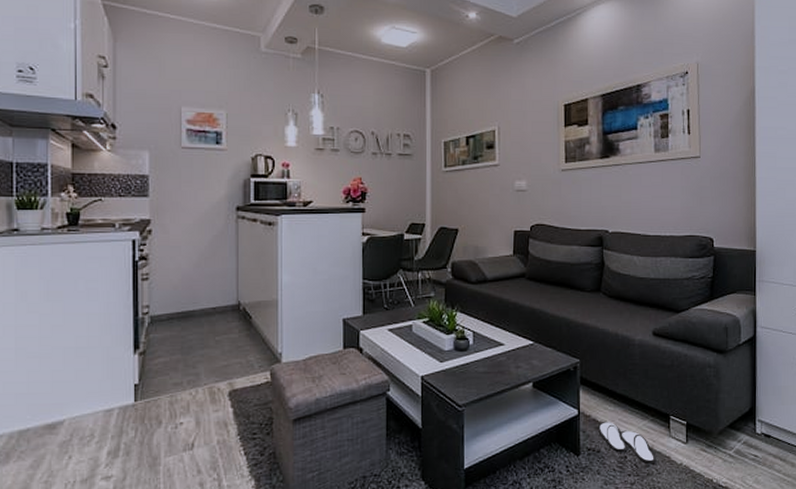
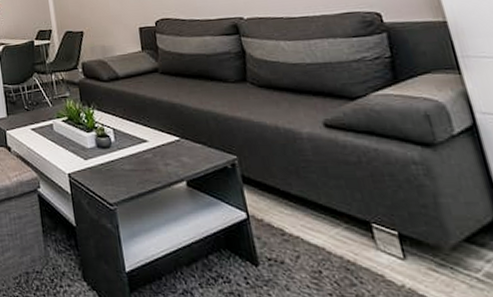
slippers: present [598,422,656,463] -> none [275,228,364,282]

